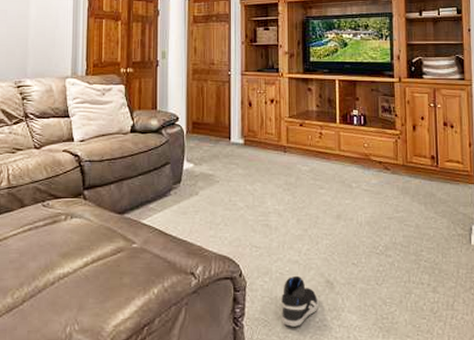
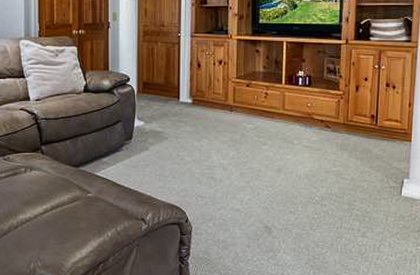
sneaker: present [281,275,318,327] -> none [223,221,257,265]

